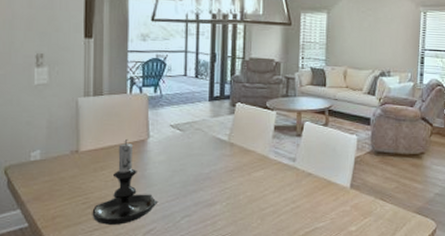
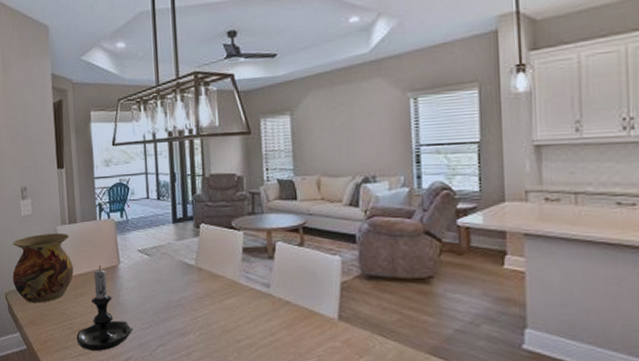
vase: none [16,104,95,178] -> present [12,233,74,303]

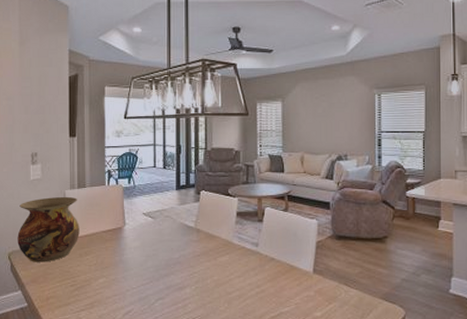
candle holder: present [76,266,134,352] -> none [79,227,135,307]

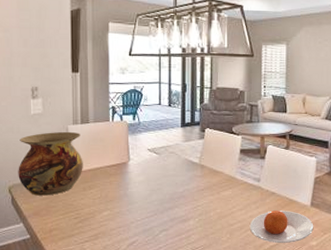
plate: none [248,278,318,313] -> present [249,211,314,243]

